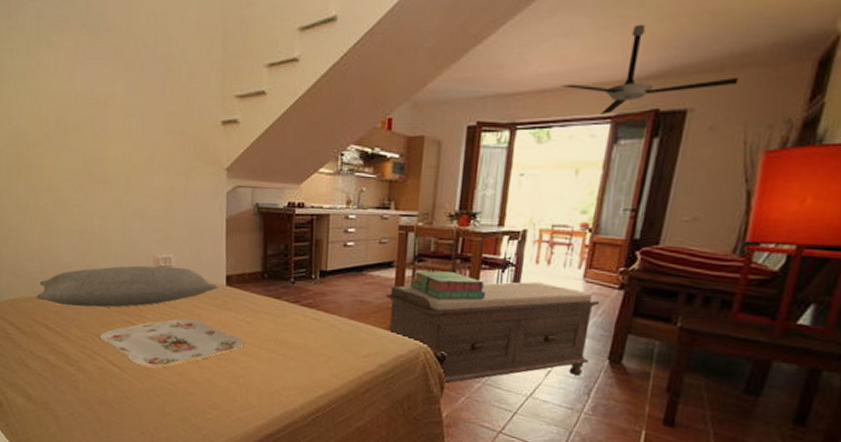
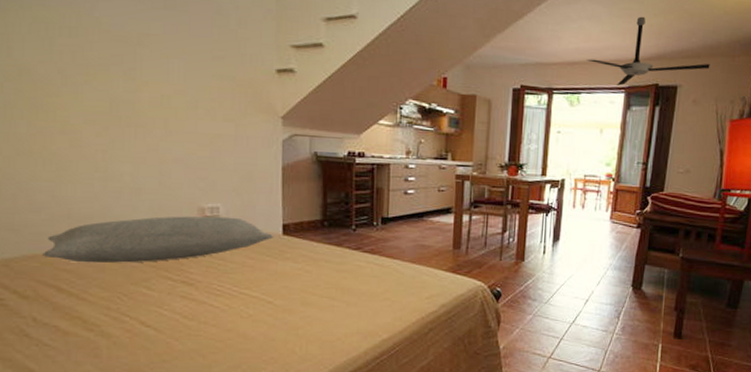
serving tray: present [99,318,244,368] -> none [128,270,303,326]
bench: present [386,281,599,384] -> none [446,223,622,318]
stack of books: present [411,270,486,300] -> none [468,215,534,242]

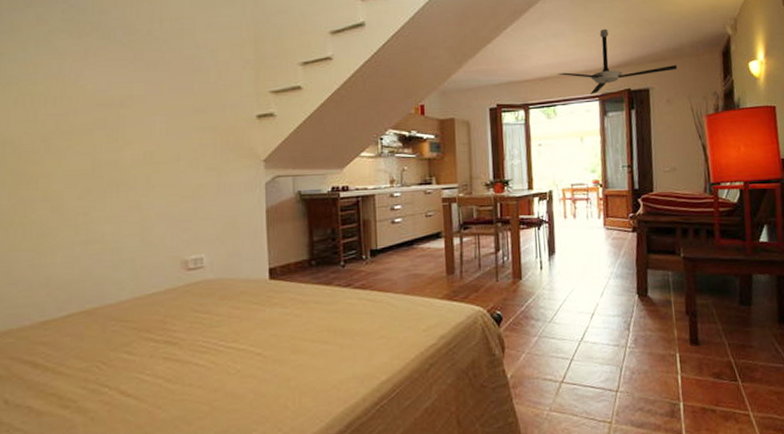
pillow: present [42,216,274,264] -> none [18,266,261,334]

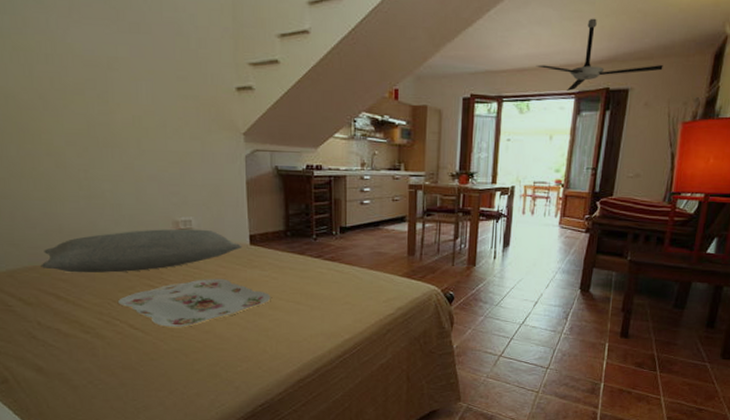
pillow: none [18,266,261,334] -> present [40,228,243,273]
serving tray: none [108,321,294,390] -> present [117,278,271,328]

